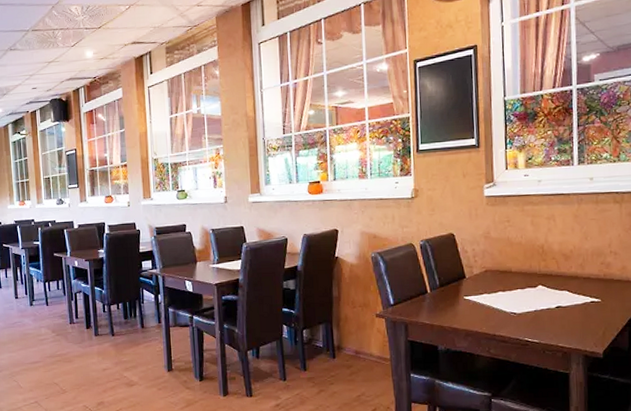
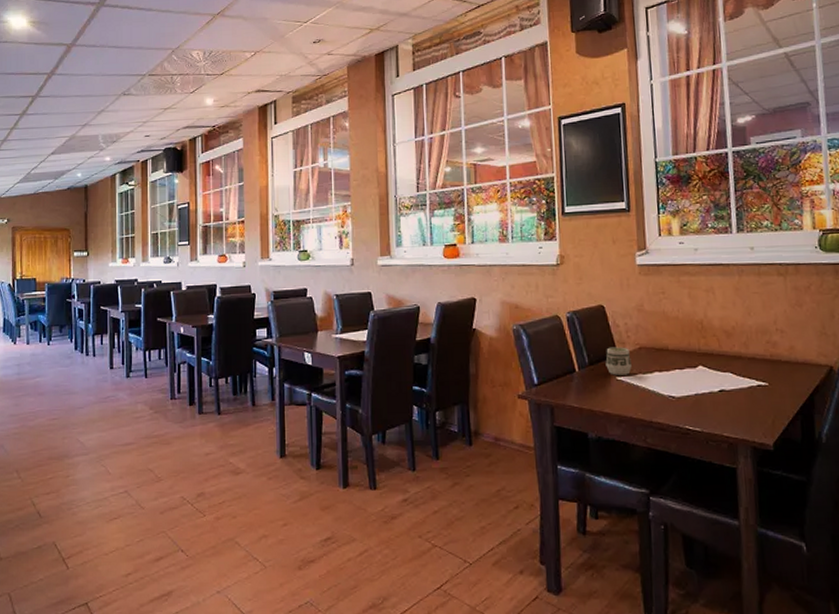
cup: none [454,270,478,295] -> present [605,347,632,375]

